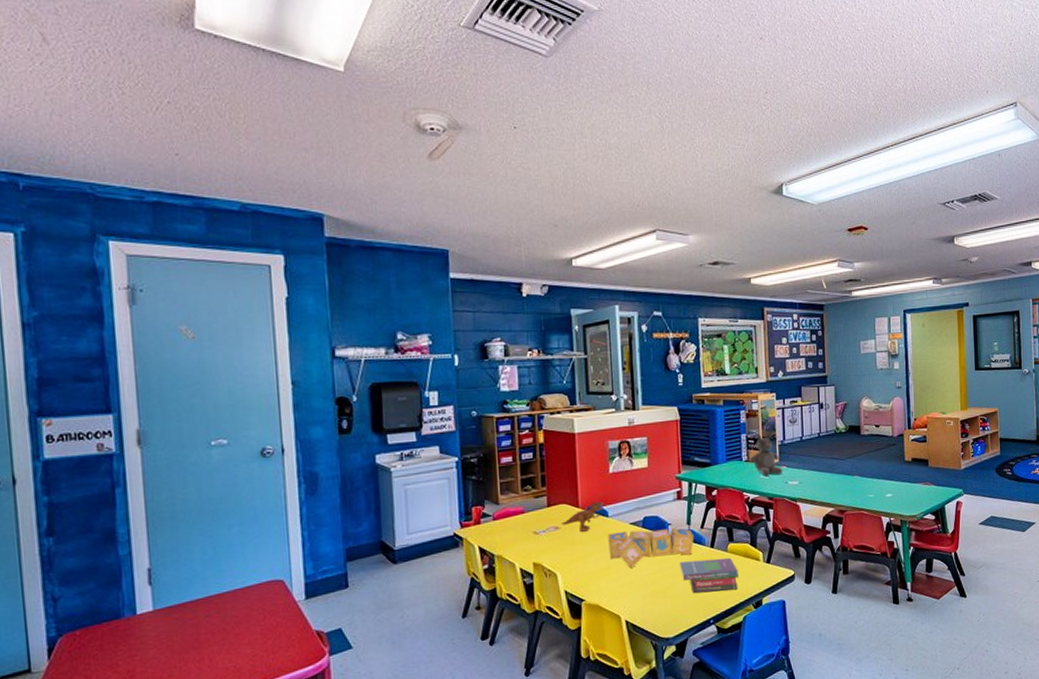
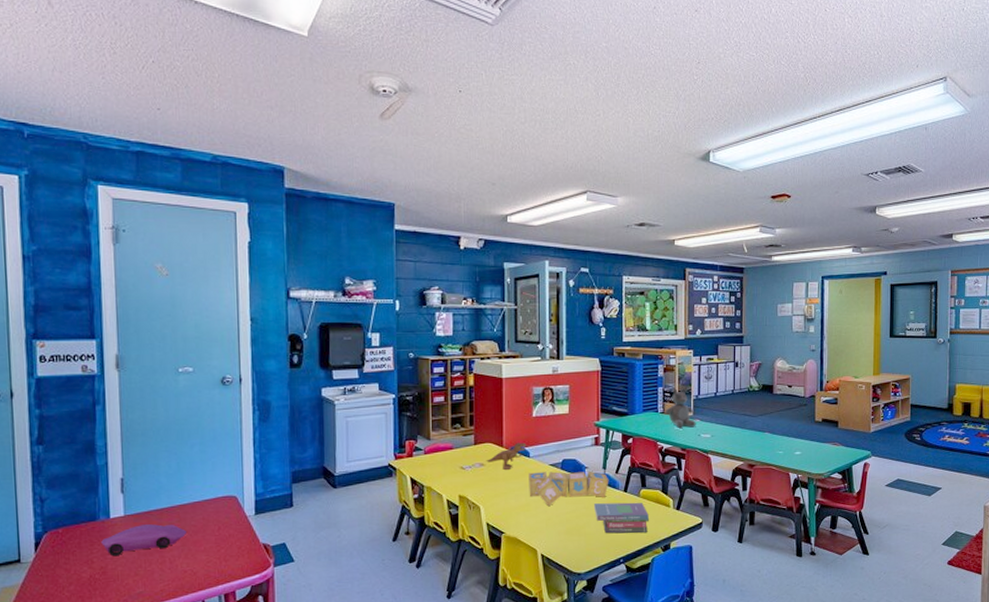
toy car: none [127,617,228,658] -> present [101,524,187,557]

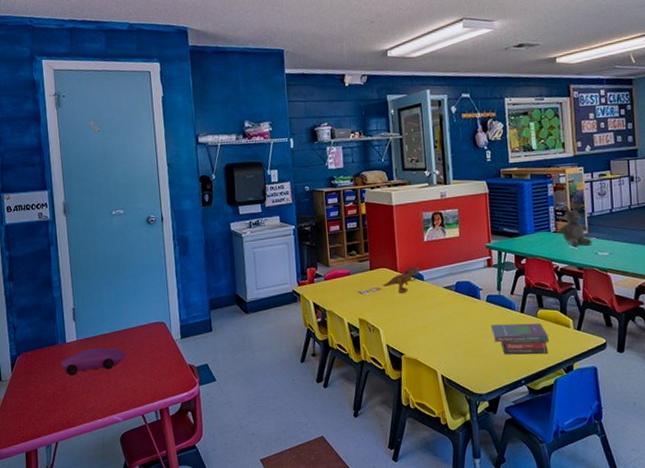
toy blocks: present [529,471,609,507] -> none [424,293,505,329]

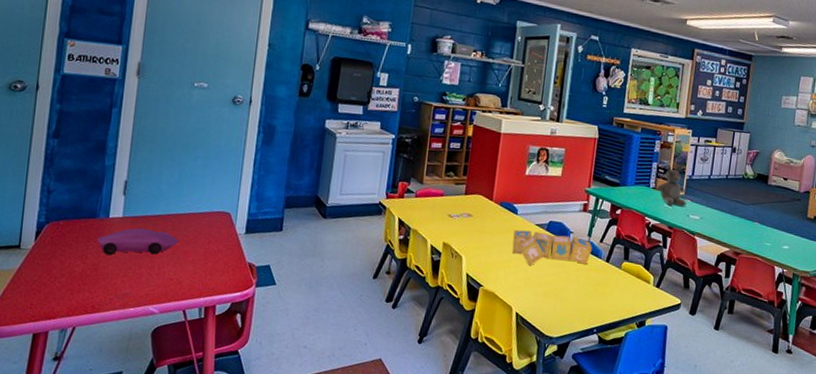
toy dinosaur: present [382,266,420,293] -> none [474,198,515,224]
toy blocks: none [424,293,505,329] -> present [512,229,593,266]
books: present [490,322,550,355] -> none [573,269,628,307]

